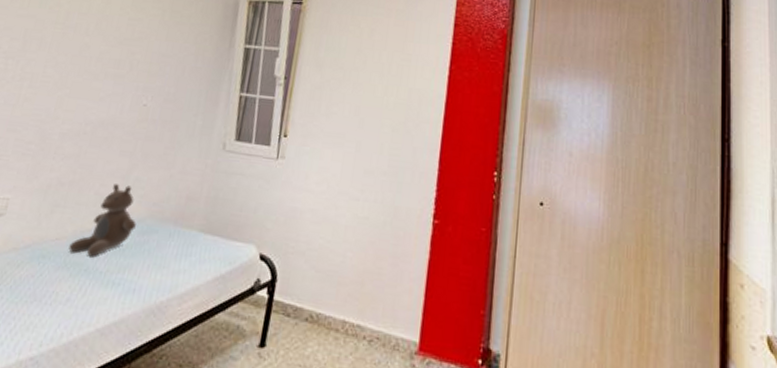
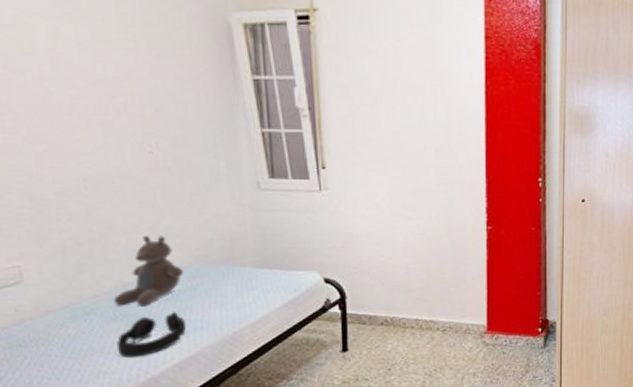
headphones: none [54,268,123,313] -> present [116,312,187,357]

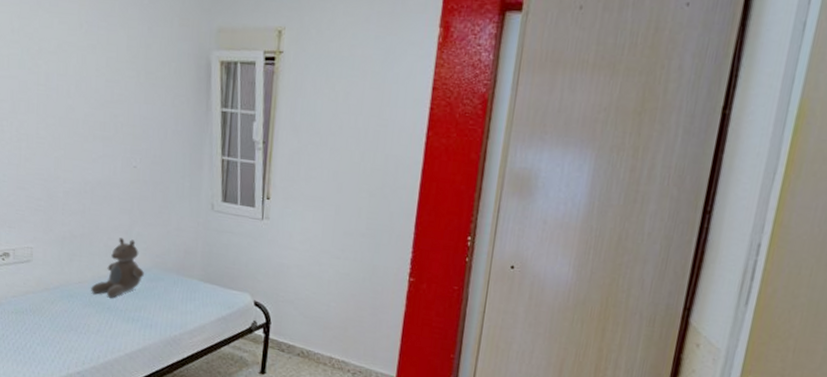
headphones: present [116,312,187,357] -> none [87,307,140,341]

